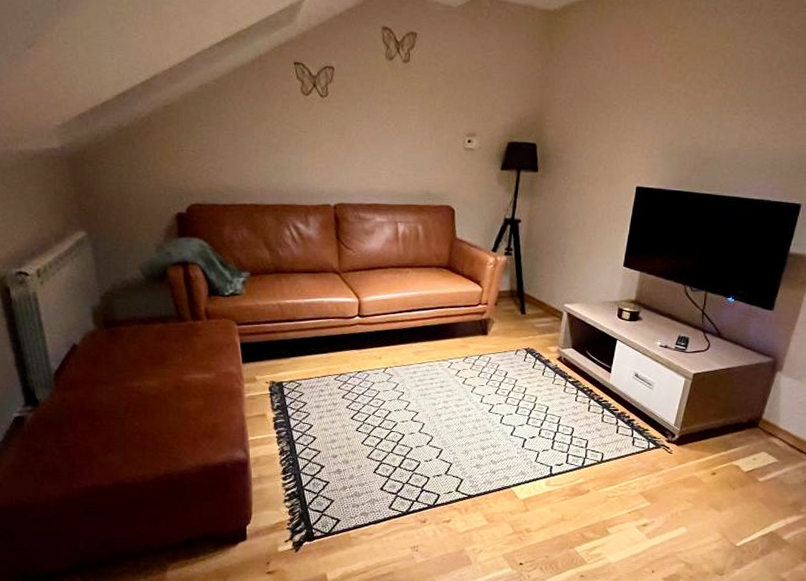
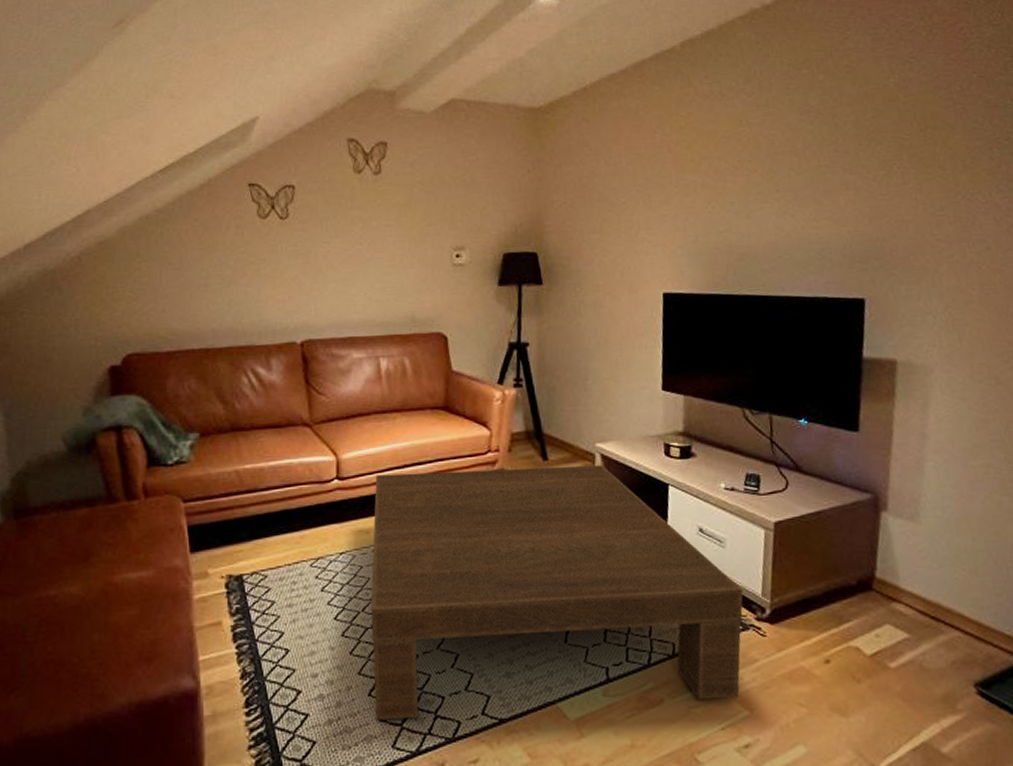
coffee table: none [378,315,661,493] -> present [370,464,744,721]

